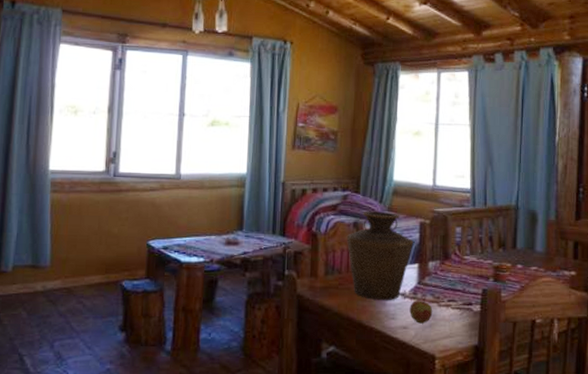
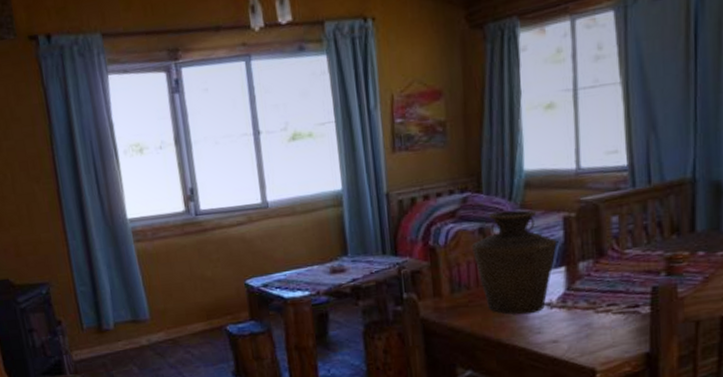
apple: present [409,297,433,324] -> none [559,304,589,335]

